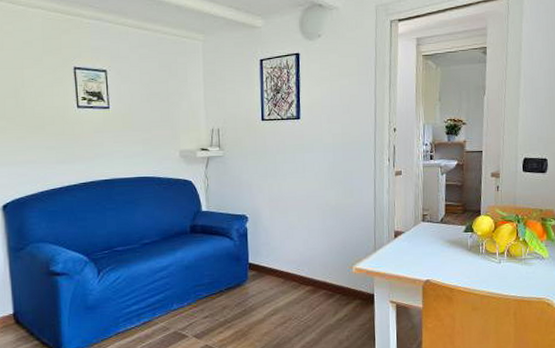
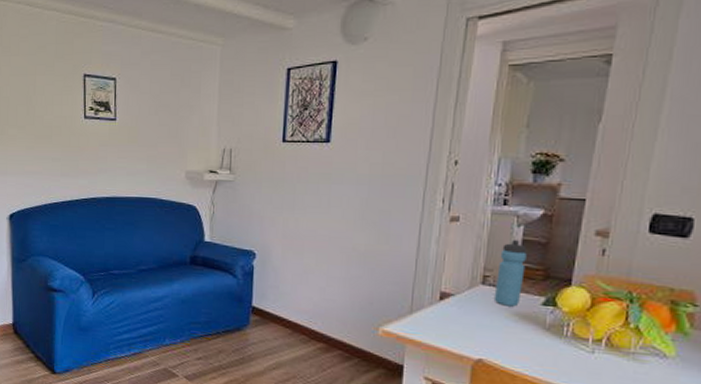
water bottle: none [431,185,450,236] -> present [493,240,527,307]

